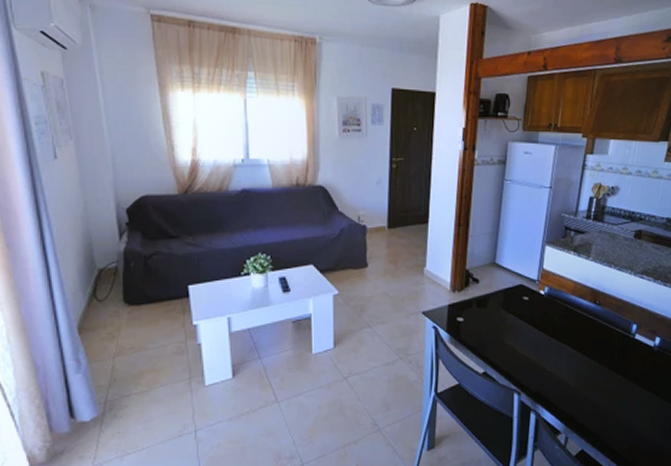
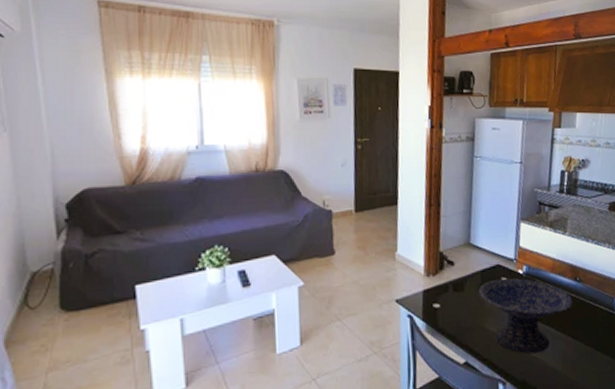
decorative bowl: none [500,297,591,369] -> present [478,278,573,354]

